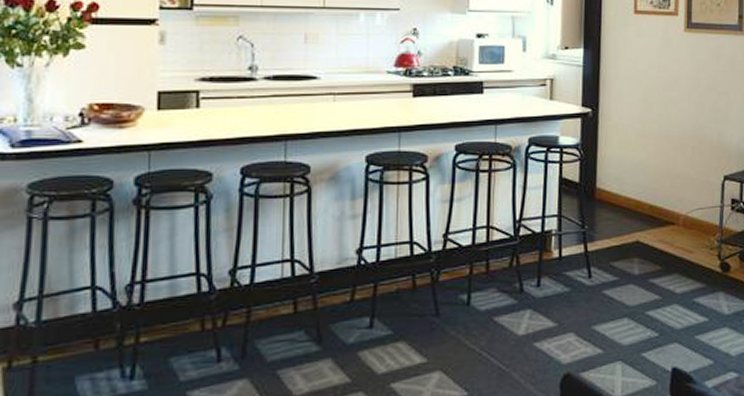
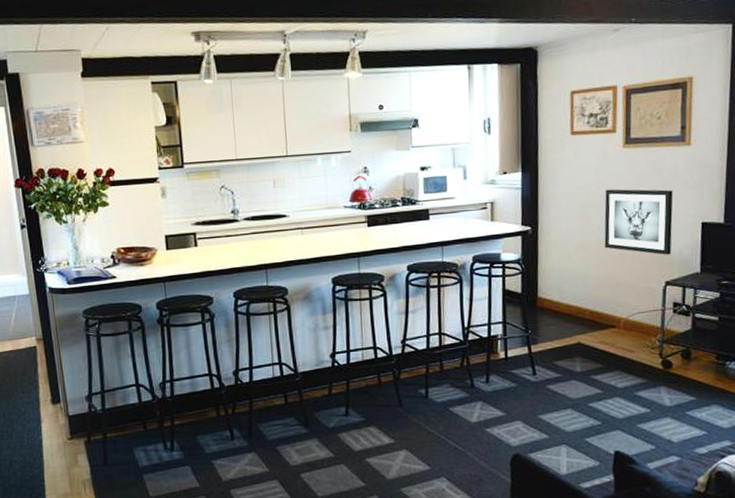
wall art: none [665,74,732,148] -> present [604,189,673,255]

